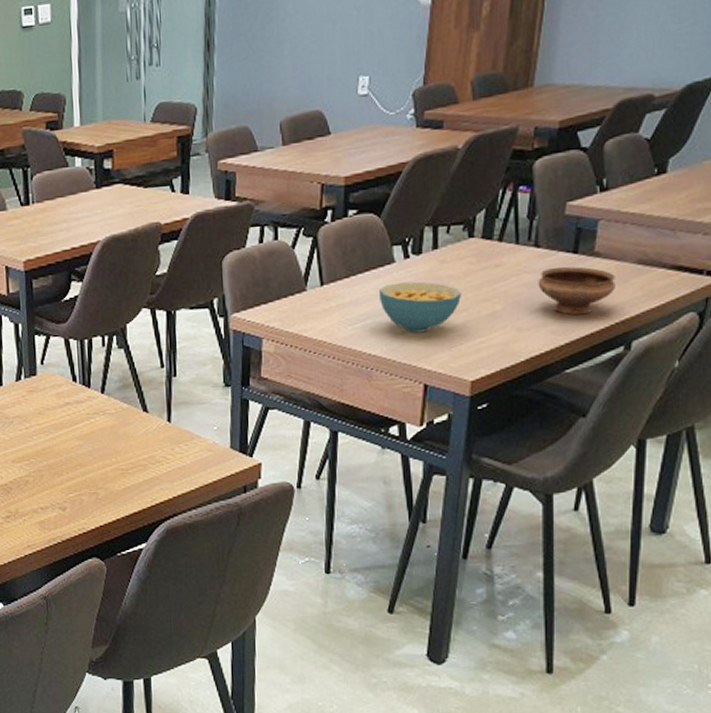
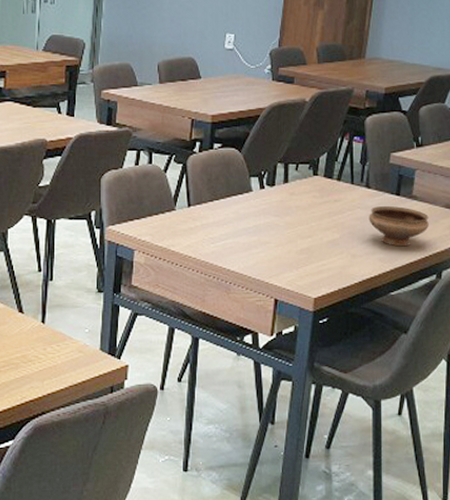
cereal bowl: present [379,281,462,333] -> none [239,209,308,254]

